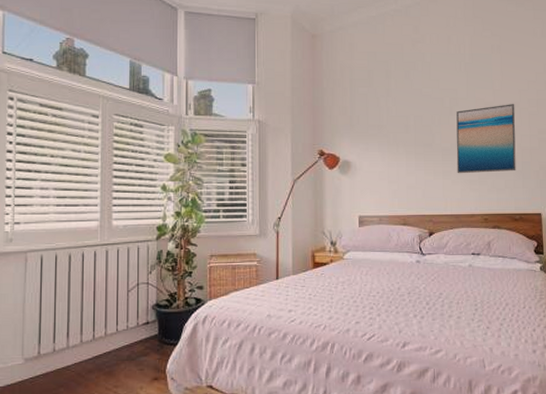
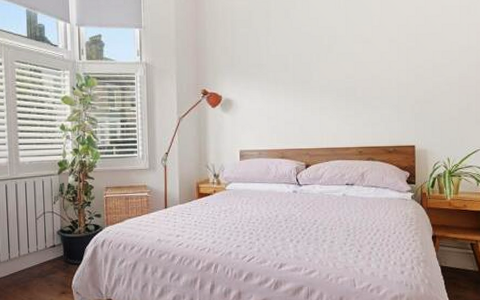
wall art: present [456,104,516,174] -> none [333,39,393,109]

